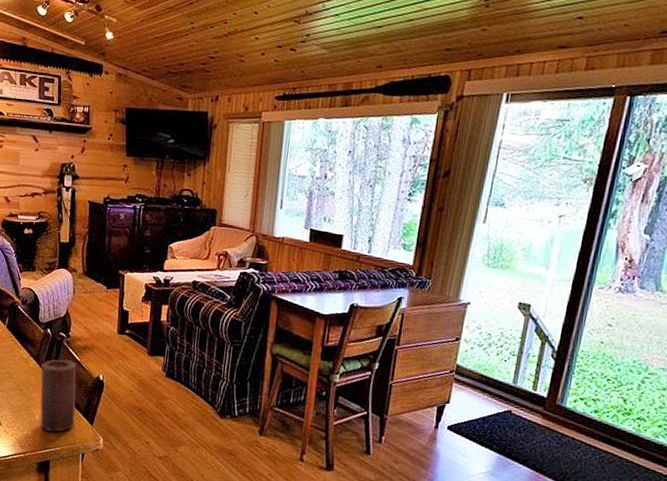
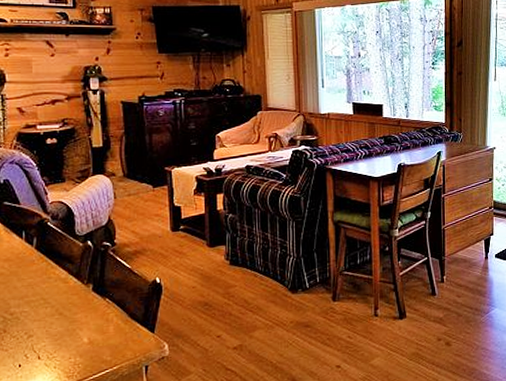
candle: present [40,359,77,432] -> none [85,270,132,352]

